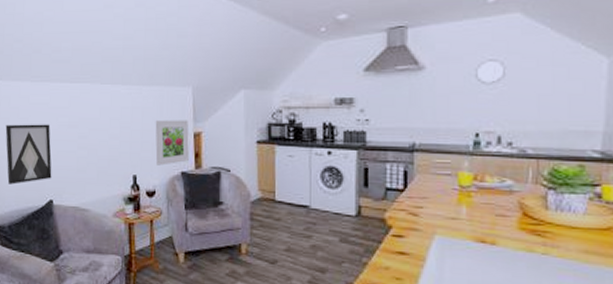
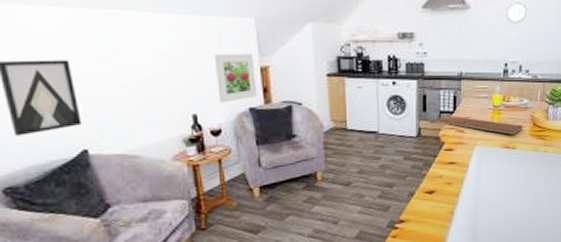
chopping board: none [378,193,506,225] -> present [434,115,523,135]

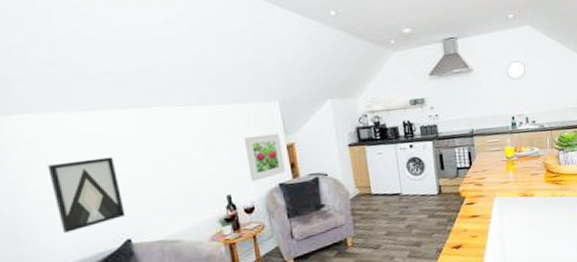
chopping board: present [434,115,523,135] -> none [453,170,538,183]

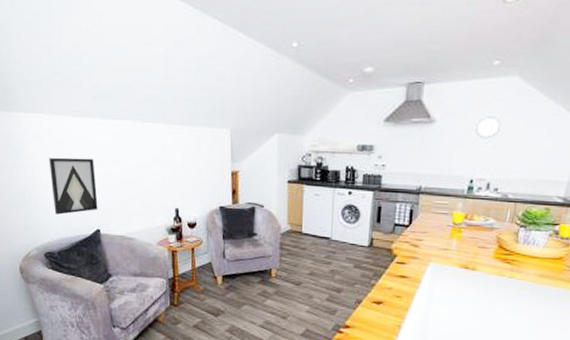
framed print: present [243,133,285,182] -> none [195,158,227,200]

